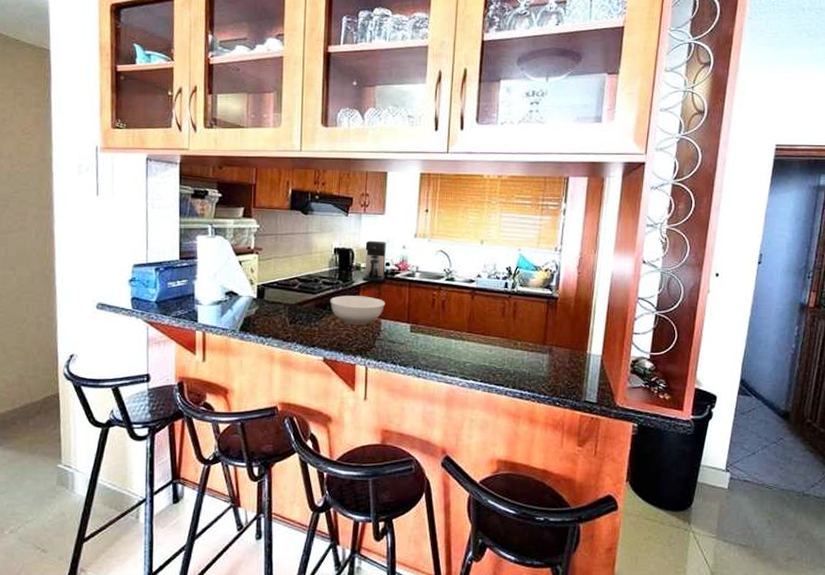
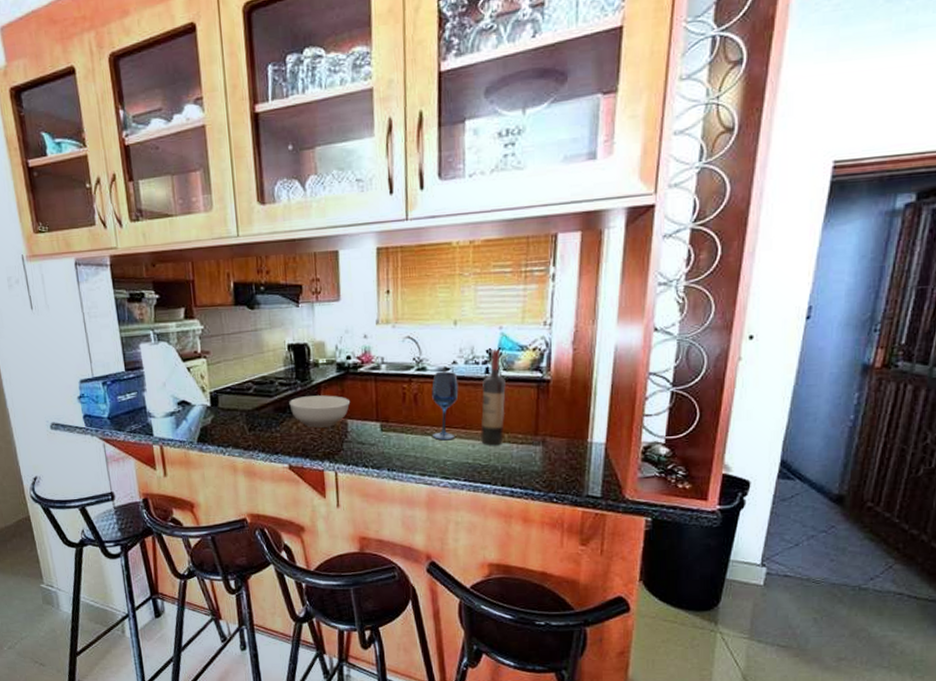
coffee maker: present [362,240,386,282] -> none [321,331,348,380]
wineglass: none [456,283,481,344] -> present [431,371,459,441]
wine bottle: none [497,267,521,351] -> present [480,349,506,445]

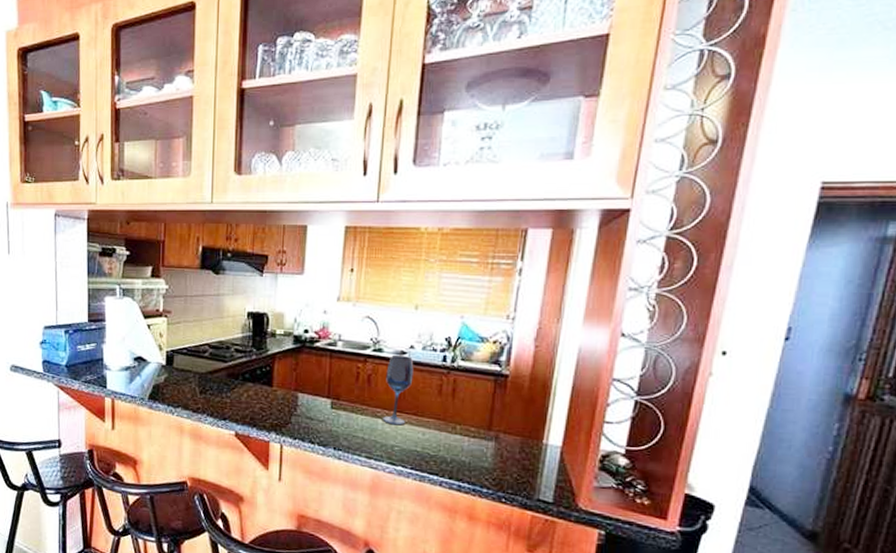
bowl: present [289,395,351,428] -> none [242,365,304,399]
wine bottle: present [480,349,506,445] -> none [432,338,463,436]

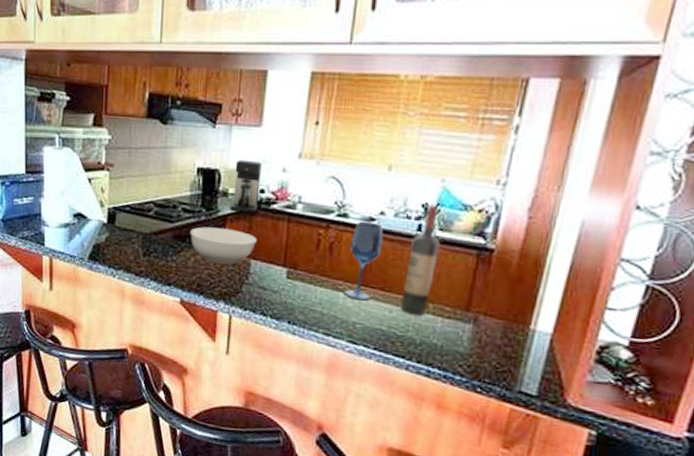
bowl: none [242,365,304,399] -> present [190,226,258,265]
coffee maker: none [278,304,305,351] -> present [229,159,262,214]
wine bottle: none [432,338,463,436] -> present [400,204,440,315]

